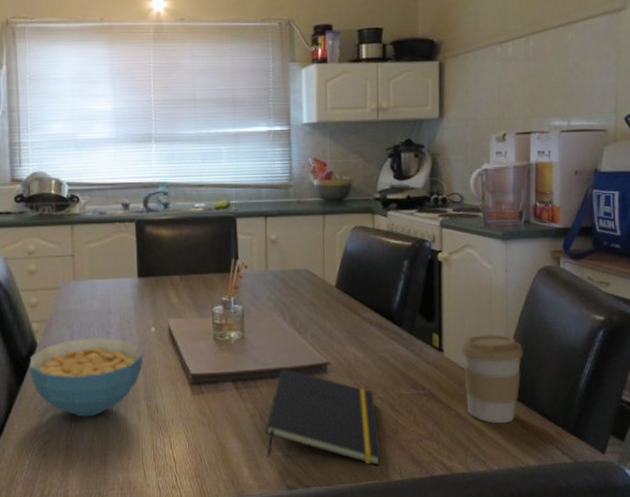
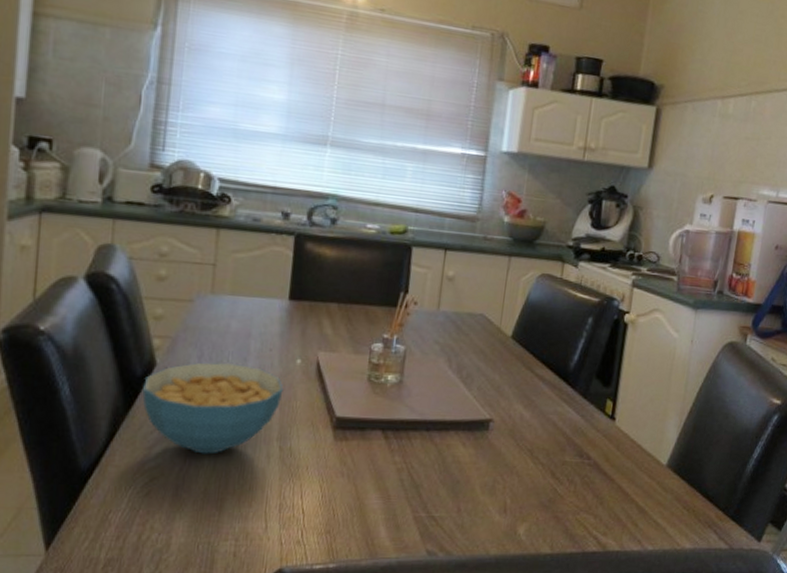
notepad: present [265,368,382,467] -> none [409,420,536,537]
coffee cup: present [460,333,523,424] -> none [630,406,697,503]

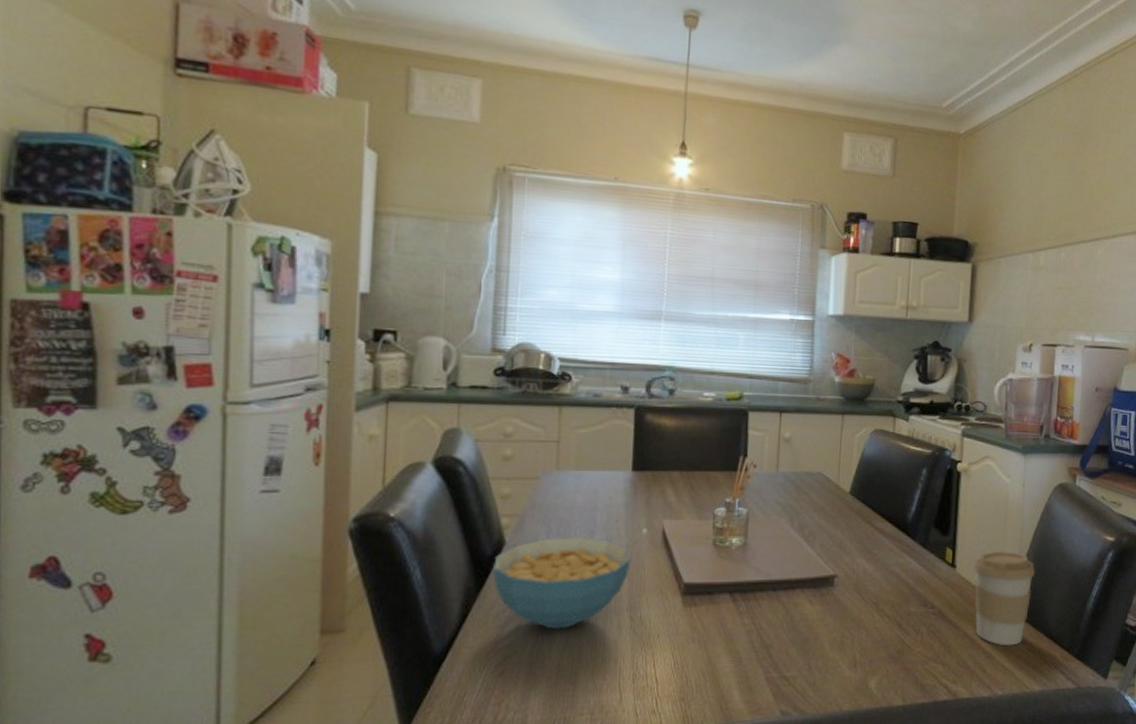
coffee cup: none [630,406,697,503] -> present [973,550,1035,646]

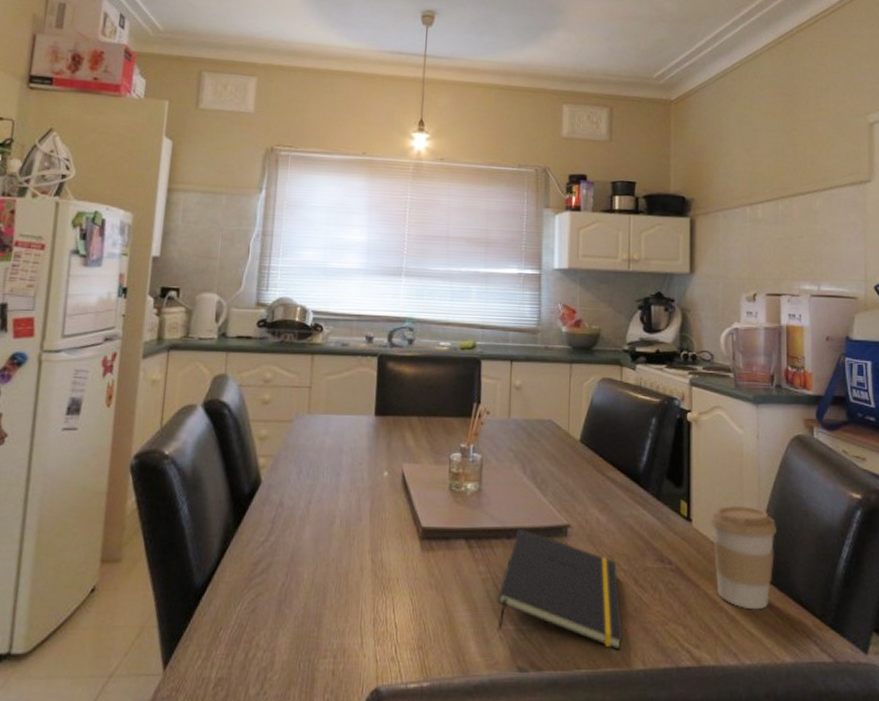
cereal bowl: present [493,538,631,629] -> none [249,478,373,569]
notepad: none [761,579,885,691] -> present [497,527,624,651]

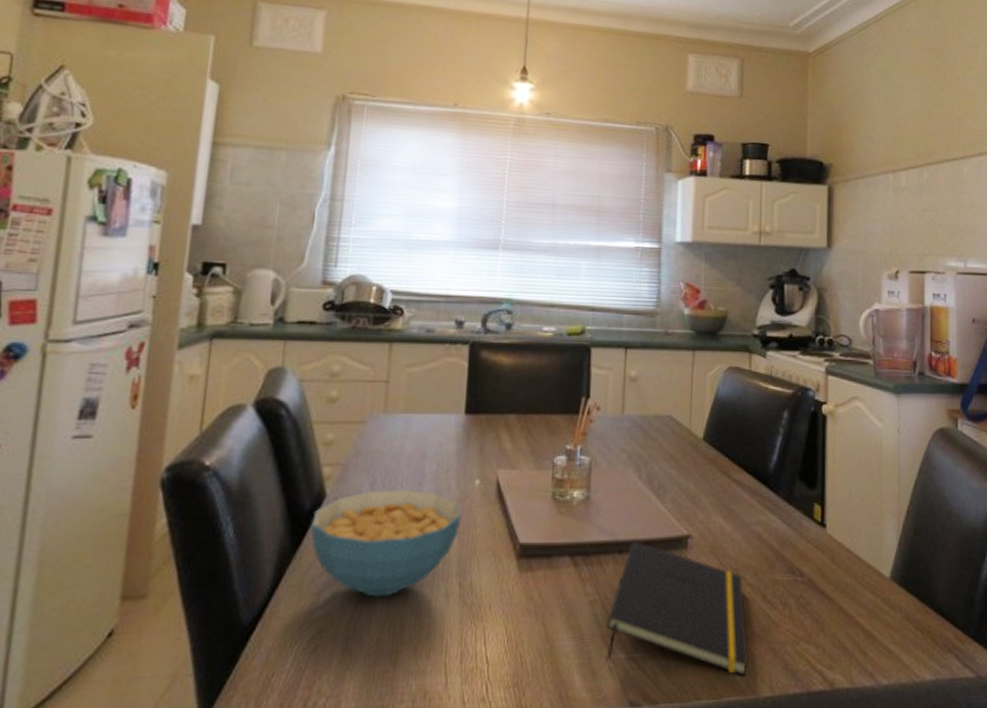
cereal bowl: none [249,478,373,569] -> present [311,490,462,597]
coffee cup: present [710,505,777,610] -> none [846,507,917,624]

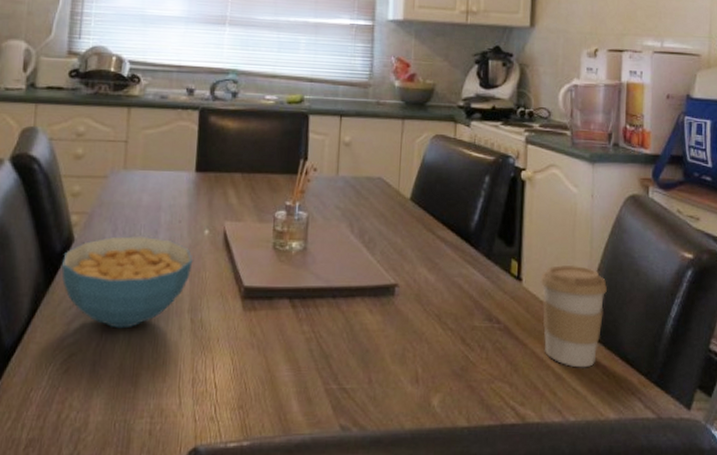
notepad: present [606,540,749,677] -> none [320,286,449,409]
coffee cup: none [846,507,917,624] -> present [540,264,607,368]

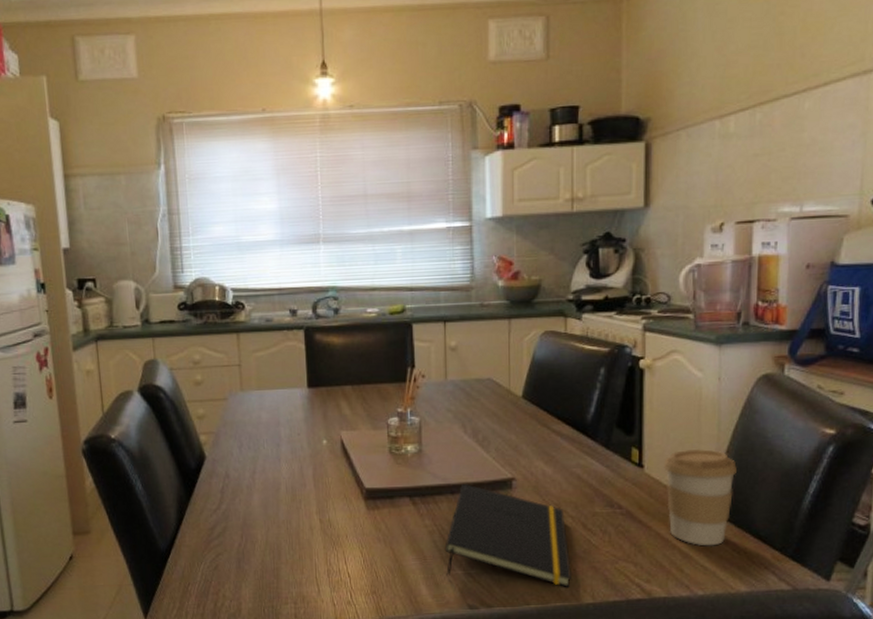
cereal bowl: present [61,236,193,329] -> none [198,450,315,531]
notepad: none [320,286,449,409] -> present [444,483,573,588]

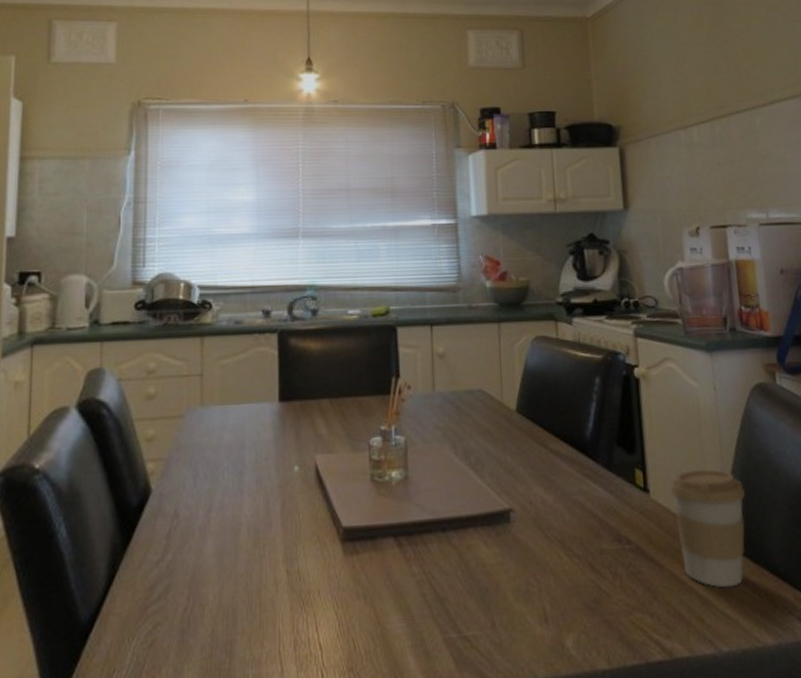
notepad: present [444,483,573,588] -> none [435,517,584,651]

